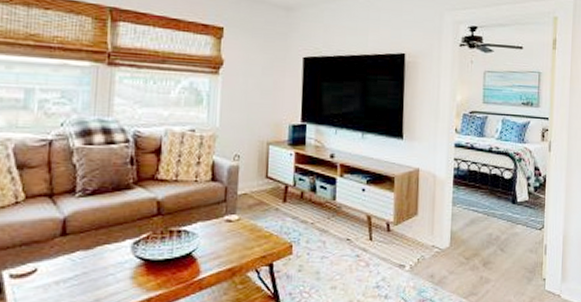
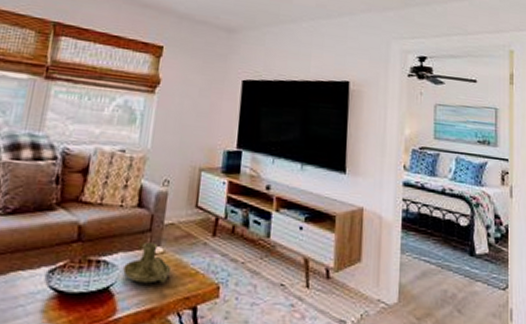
candle holder: none [203,211,248,247] -> present [123,242,172,284]

